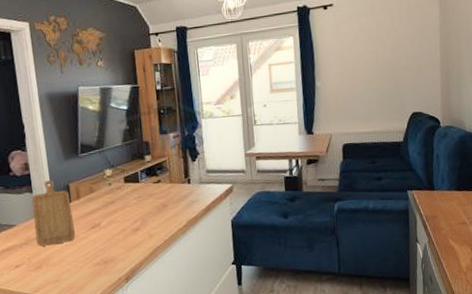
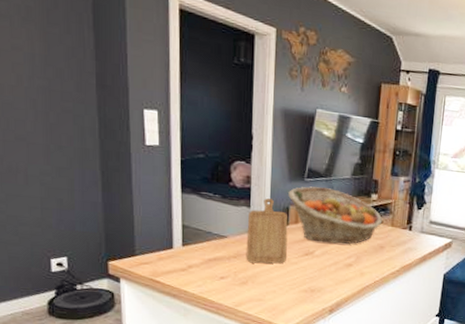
fruit basket: none [66,158,161,213] -> present [288,186,383,244]

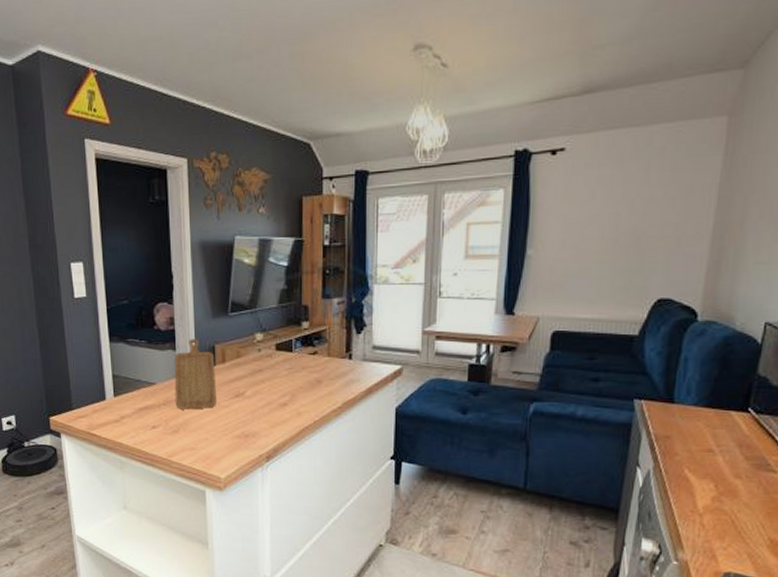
fruit basket: present [288,186,383,244] -> none [213,321,317,382]

